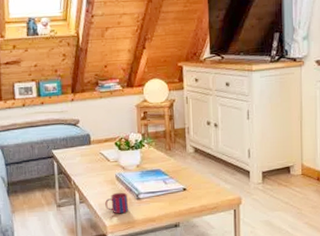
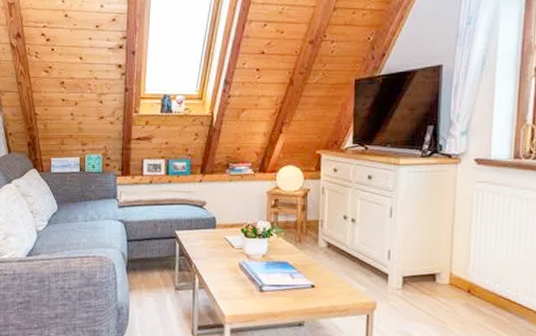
mug: present [105,192,129,214] -> none [226,281,251,305]

